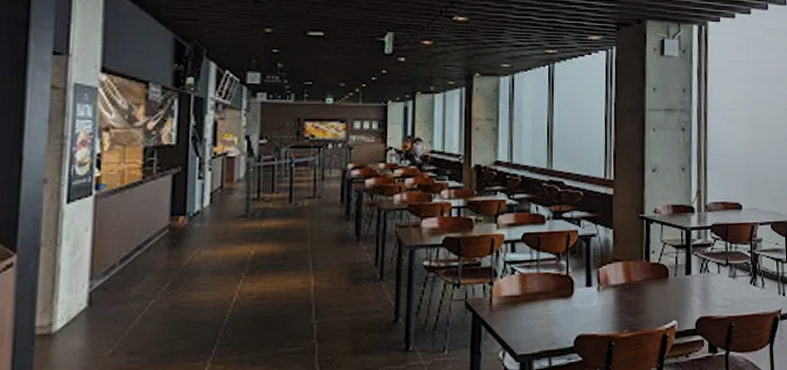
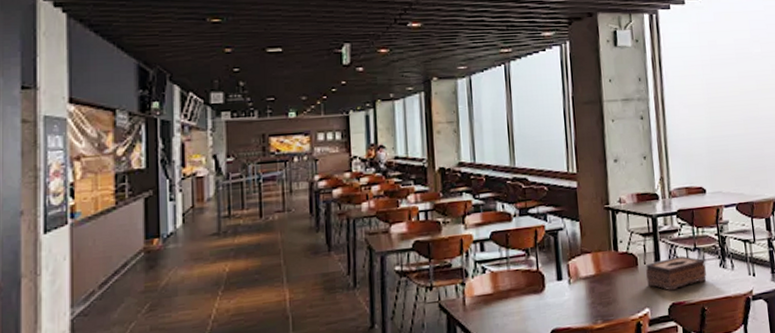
tissue box: none [675,270,737,305] -> present [645,255,707,291]

